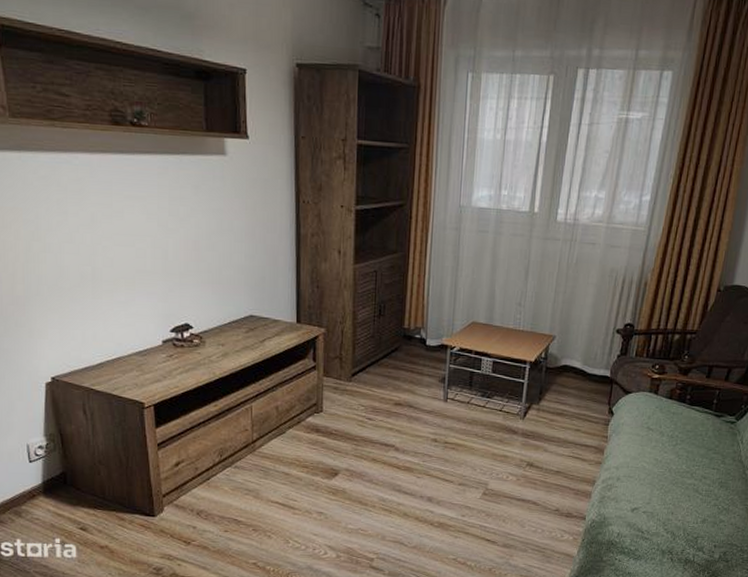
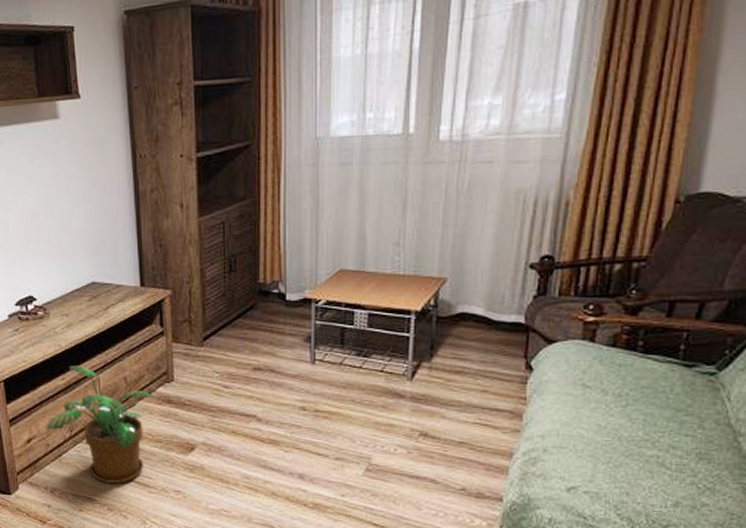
potted plant: none [194,393,303,506] -> present [45,366,153,483]

